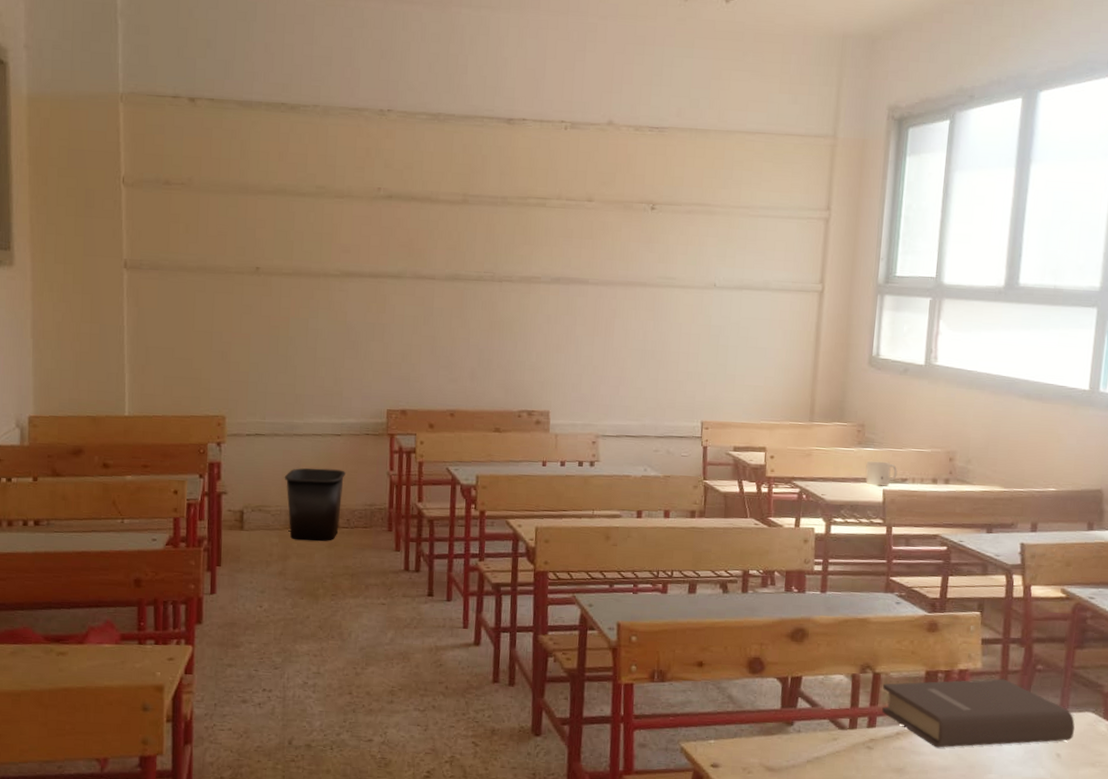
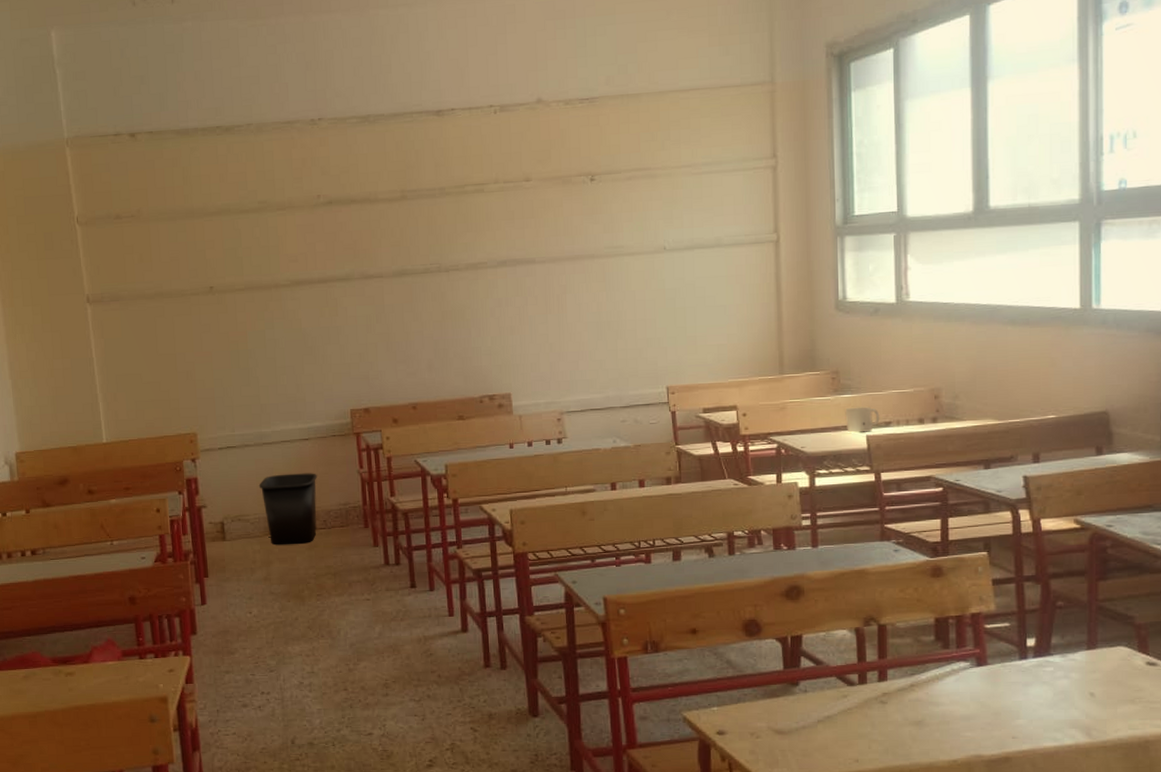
book: present [882,678,1075,748] -> none [890,619,1106,697]

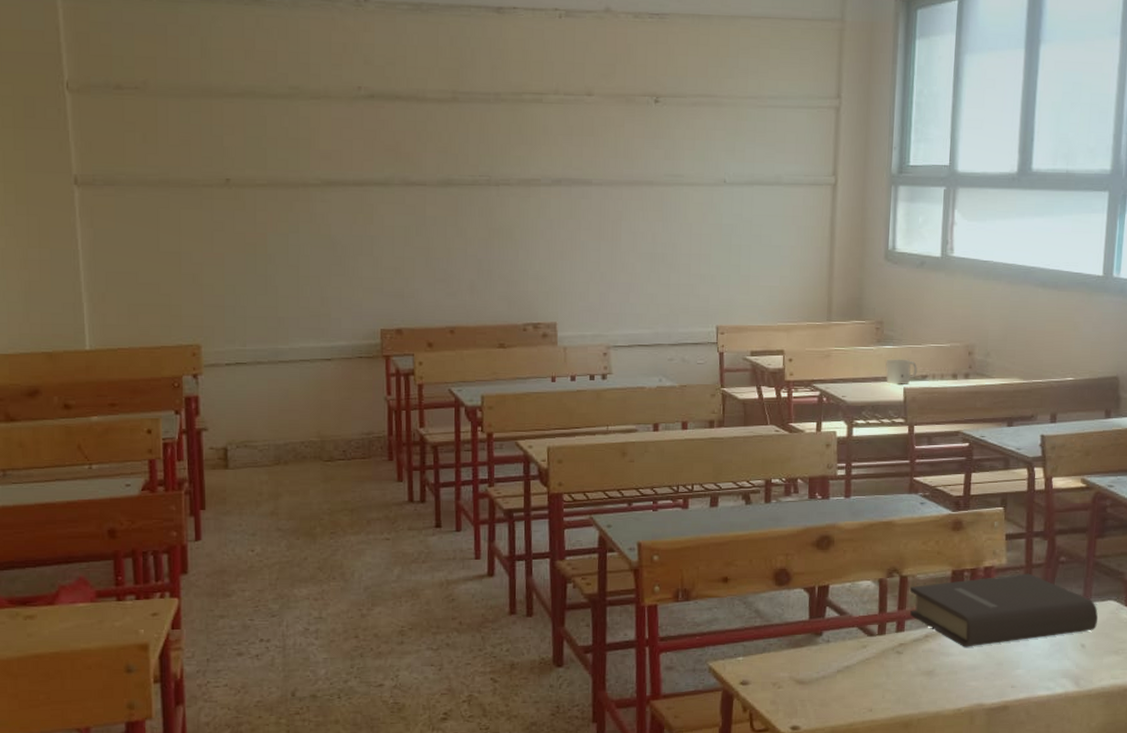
waste bin: present [258,473,317,545] -> none [270,397,339,476]
book: none [890,619,1106,697] -> present [910,573,1098,647]

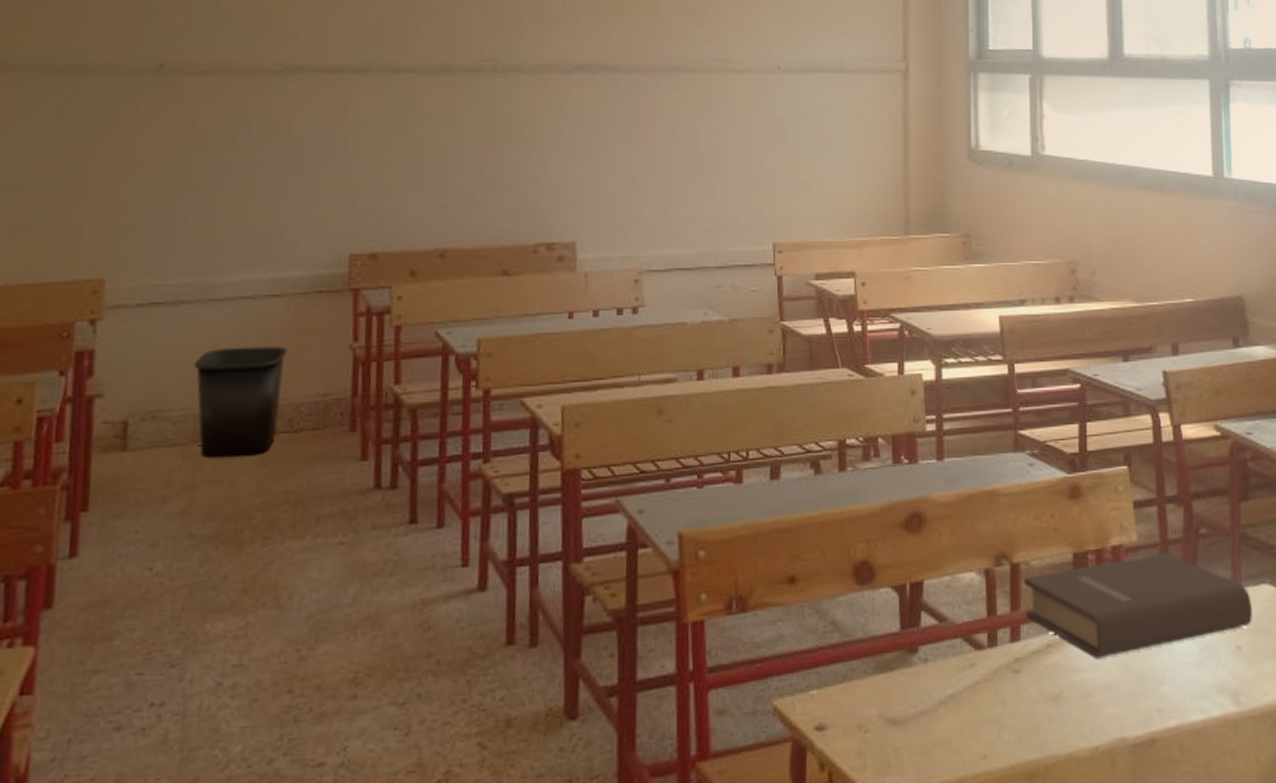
waste bin: none [270,397,339,476] -> present [193,346,287,459]
mug: present [885,359,918,384] -> none [975,280,1014,312]

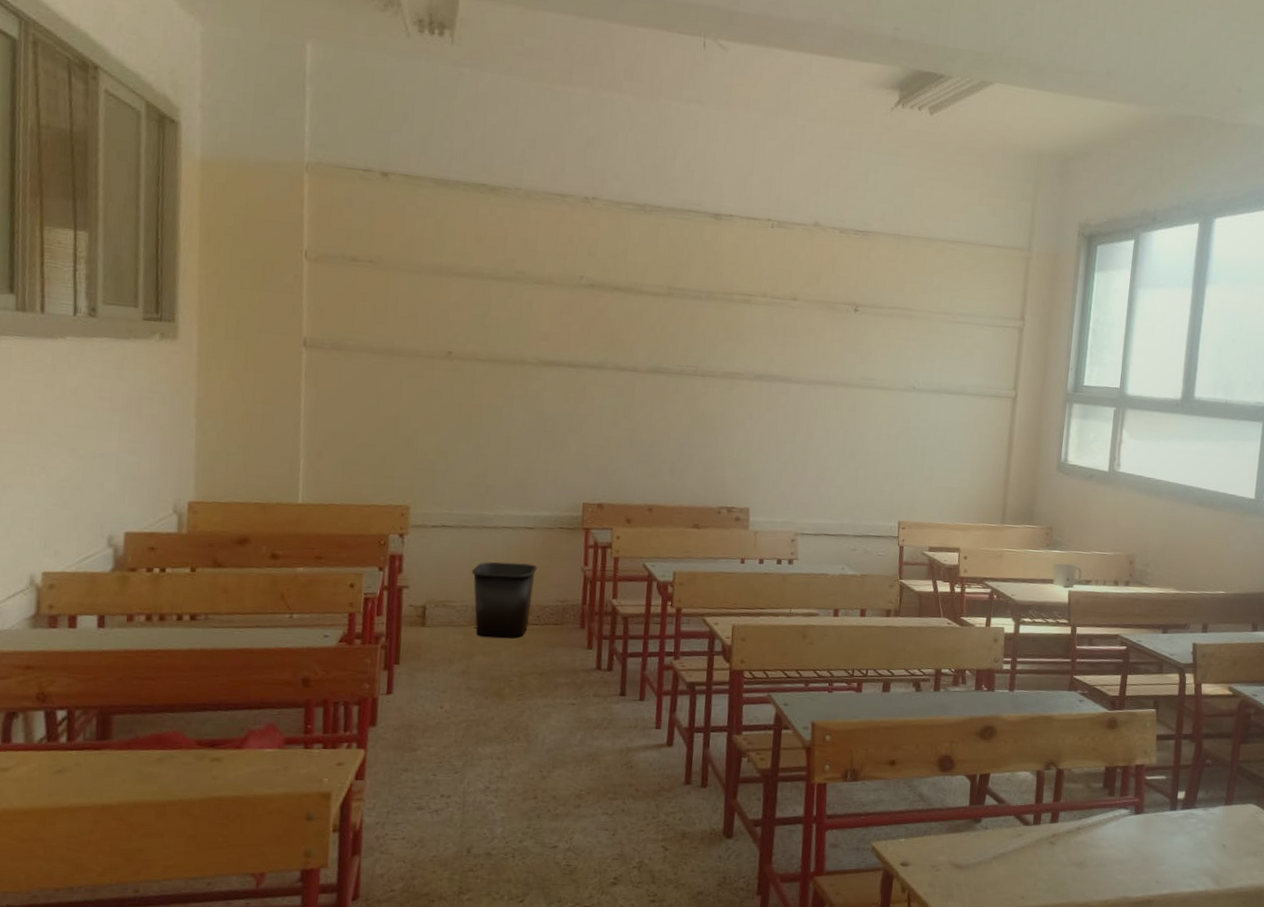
mug: none [975,280,1014,312] -> present [1052,563,1082,588]
book: present [1024,552,1252,659] -> none [1064,773,1239,841]

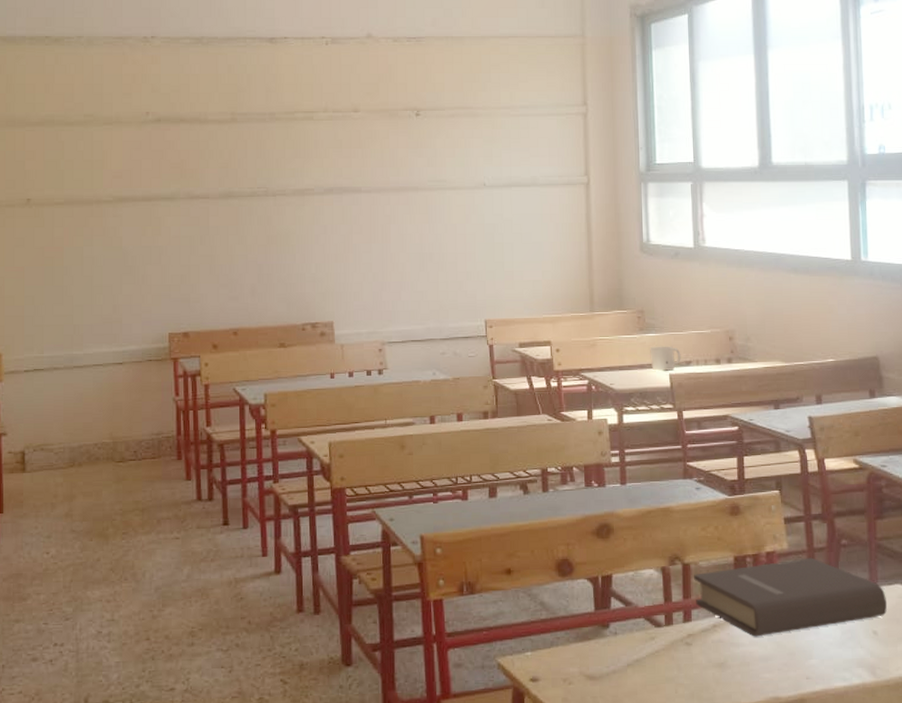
waste bin: present [471,562,537,639] -> none [66,399,130,478]
book: none [1064,773,1239,841] -> present [694,557,887,637]

